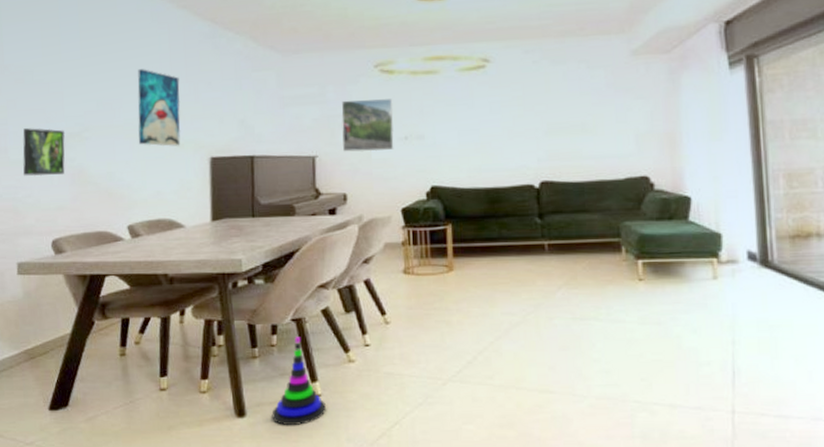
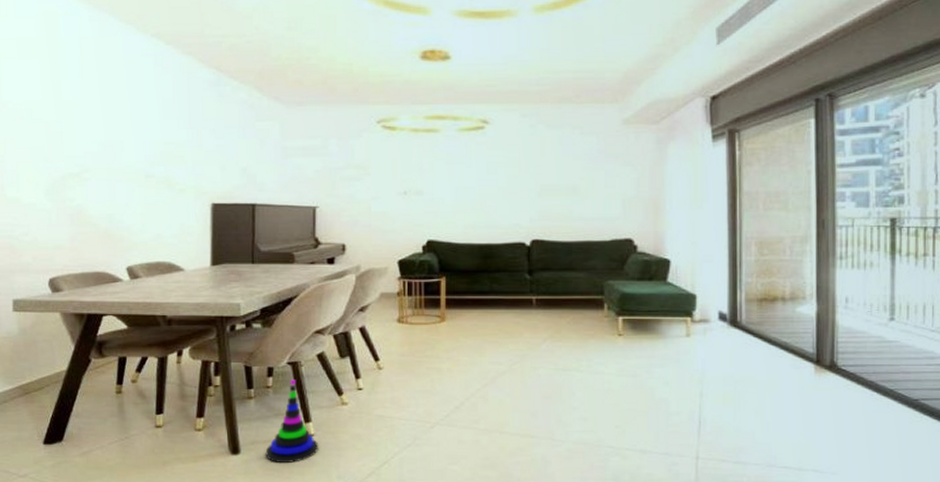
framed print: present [23,128,65,176] -> none [20,166,64,215]
wall art: present [138,69,181,147] -> none [139,113,183,191]
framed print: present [341,99,394,152] -> none [343,153,394,205]

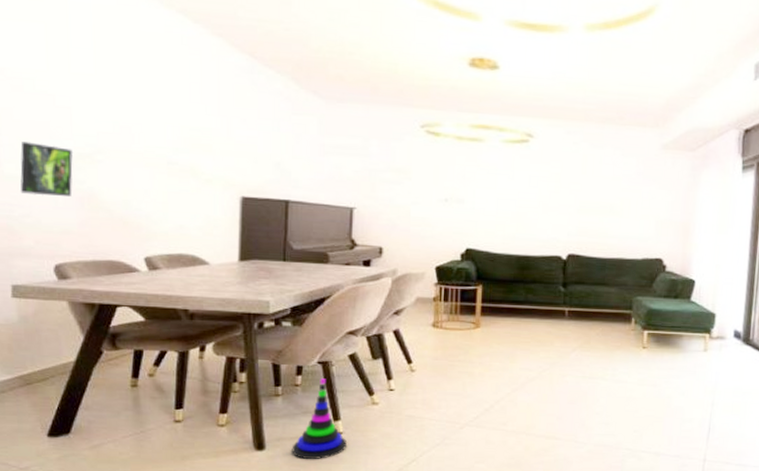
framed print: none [20,166,64,215] -> present [20,142,73,196]

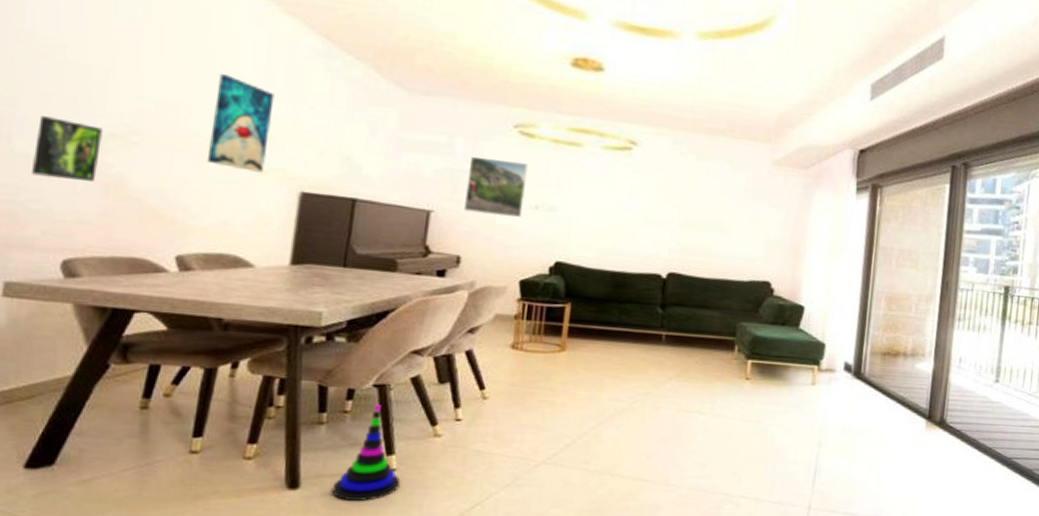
wall art: none [161,95,211,181] -> present [208,74,275,173]
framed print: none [383,156,436,210] -> present [464,156,529,217]

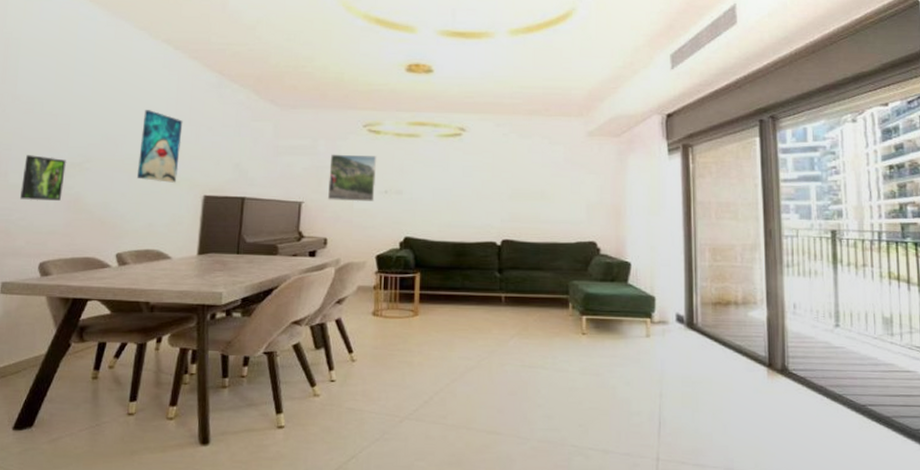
stacking toy: present [332,404,400,501] -> none [234,369,288,455]

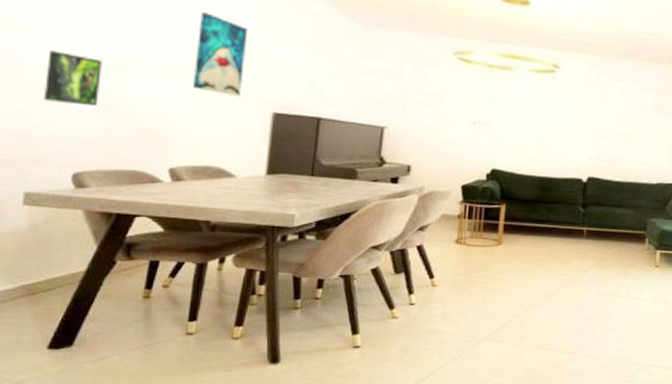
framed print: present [328,154,377,202] -> none [413,79,467,132]

